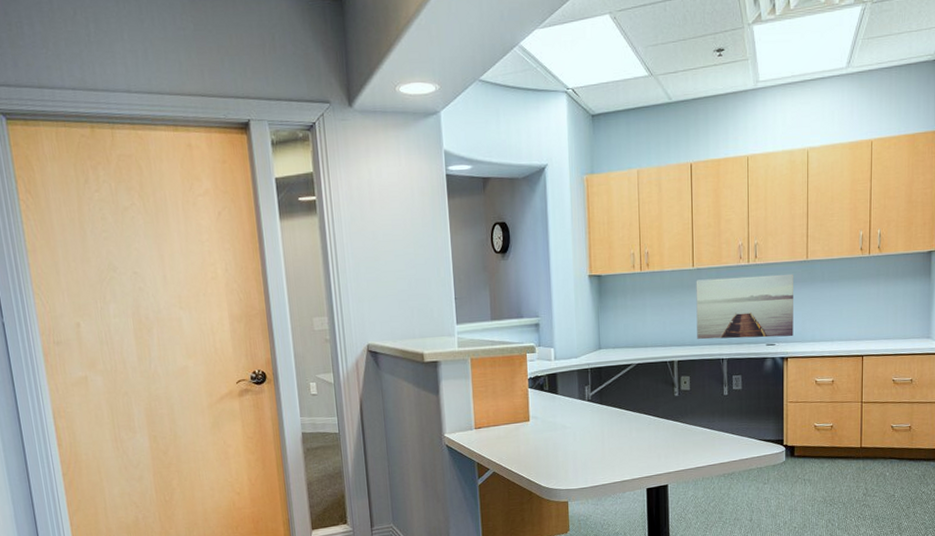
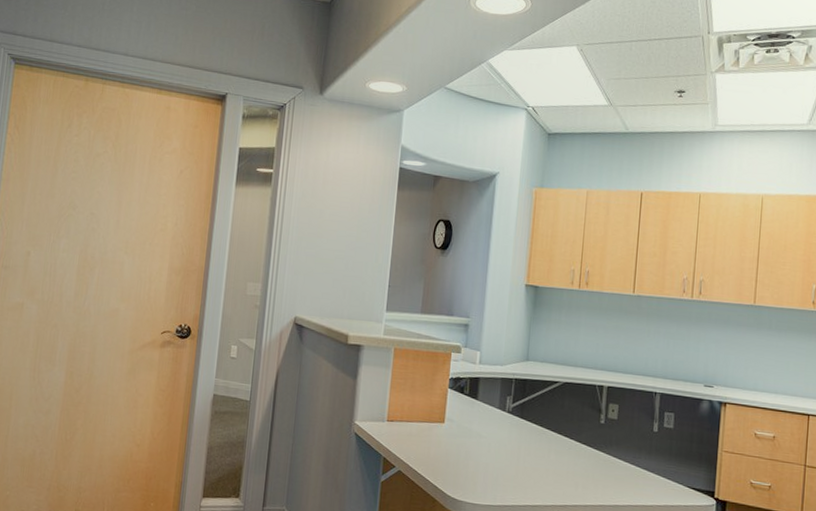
wall art: present [696,273,794,340] -> none [630,306,740,382]

